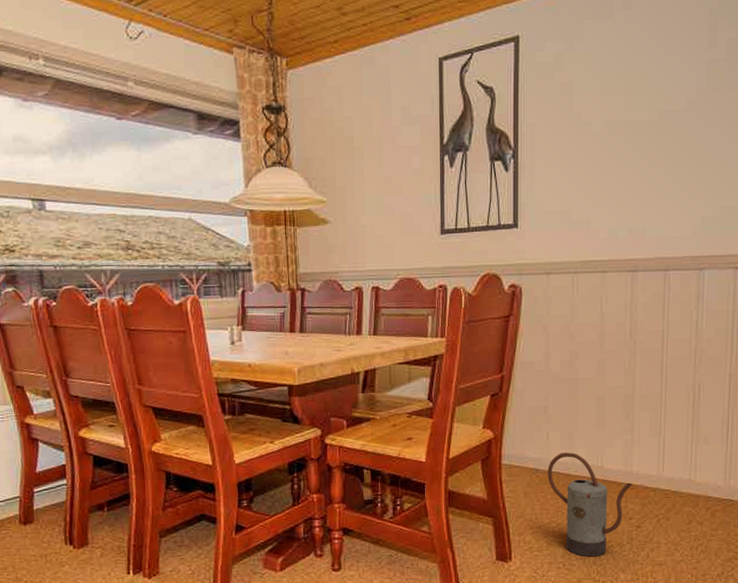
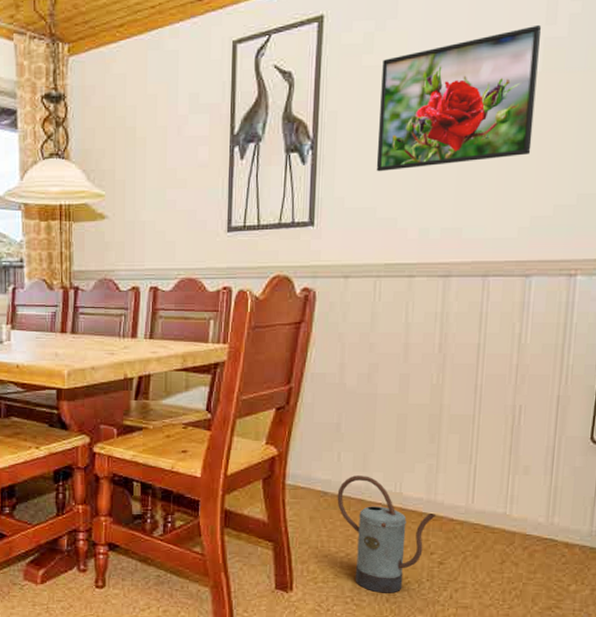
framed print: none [570,48,704,179] -> present [376,24,541,172]

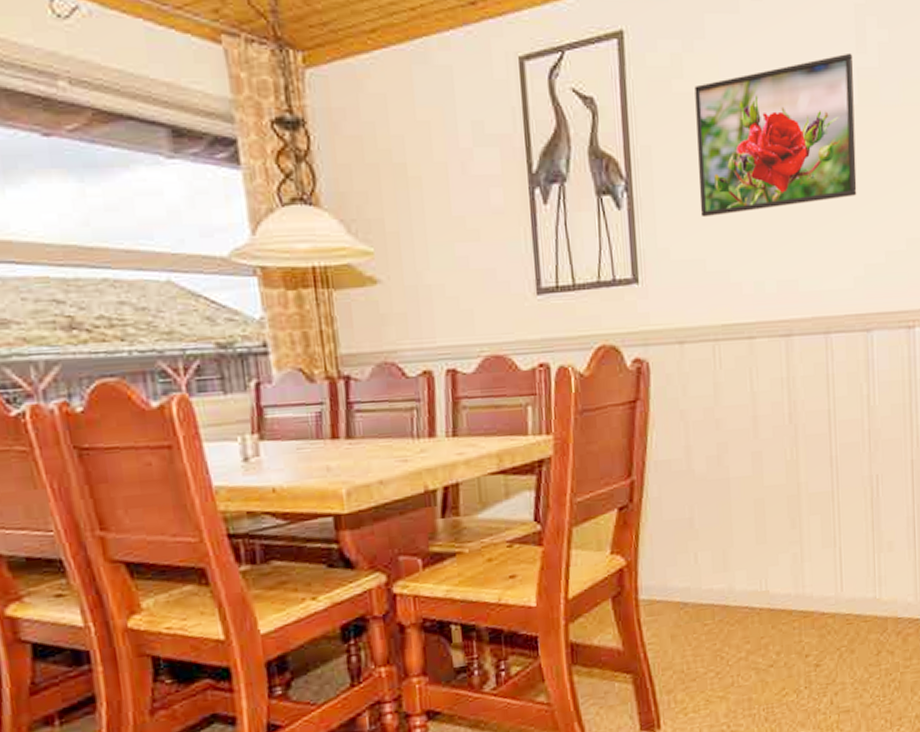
watering can: present [337,475,436,593] -> none [698,576,806,713]

